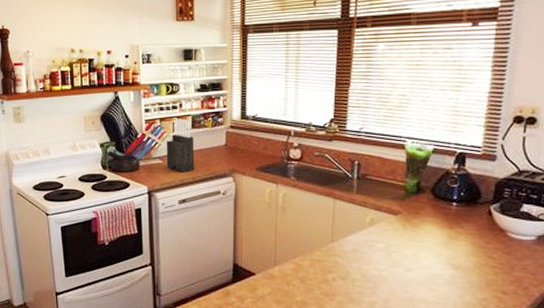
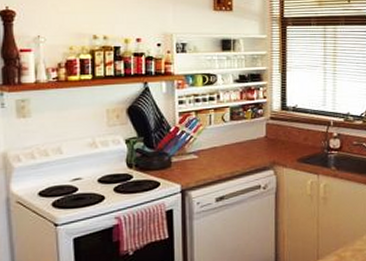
knife block: present [166,118,195,172] -> none [202,109,233,168]

